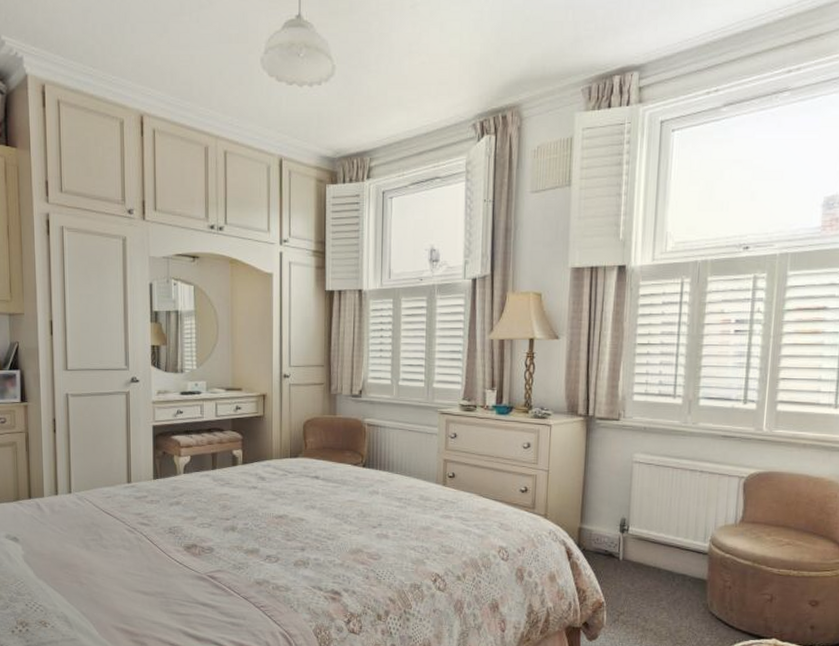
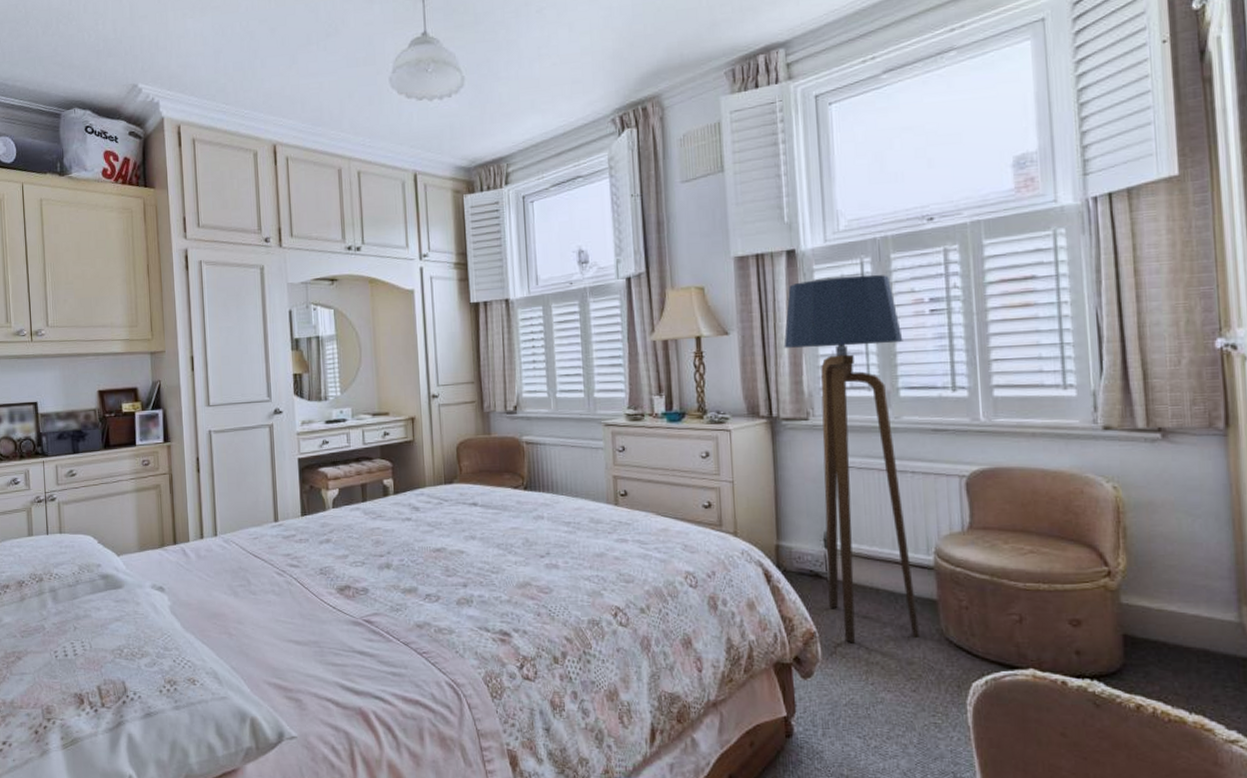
floor lamp: none [606,294,709,613] -> present [784,274,920,643]

